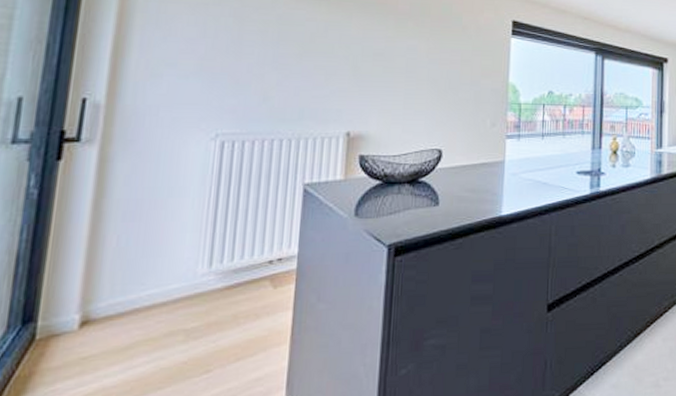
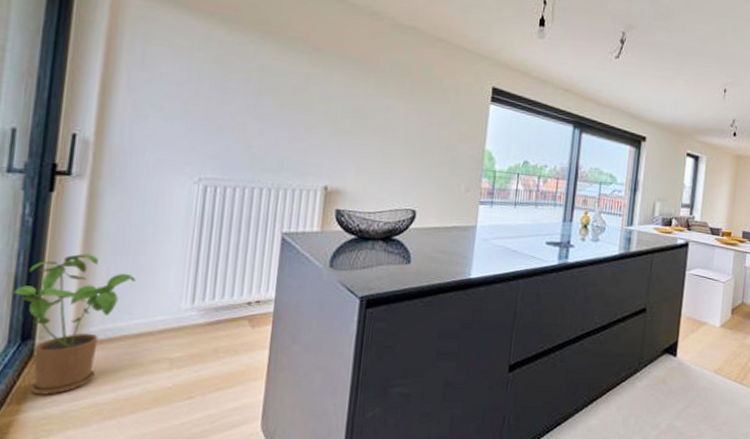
house plant: none [15,223,149,384] -> present [14,253,136,395]

